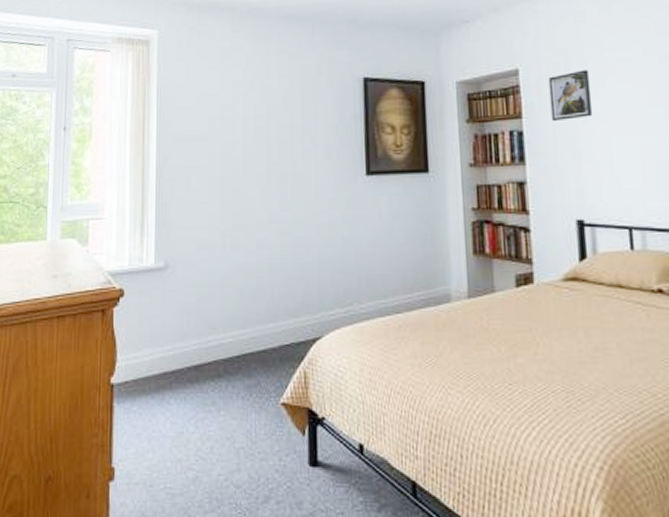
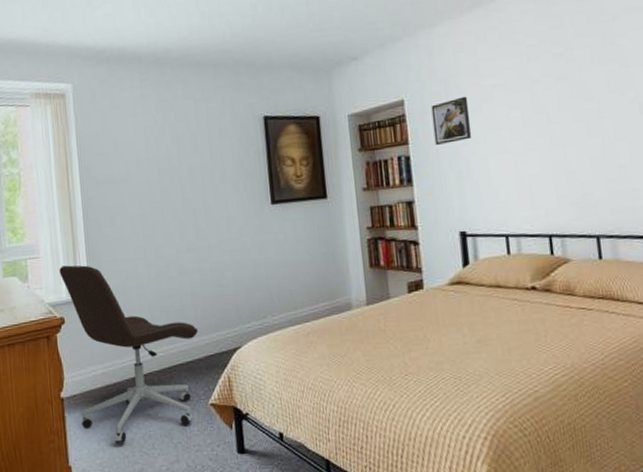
office chair: none [124,229,273,444] -> present [59,265,198,444]

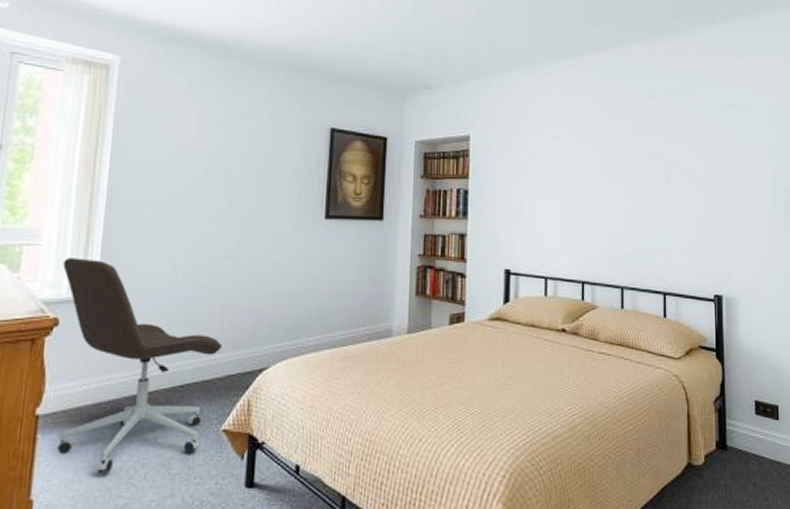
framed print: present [431,96,472,145] -> none [493,142,527,184]

